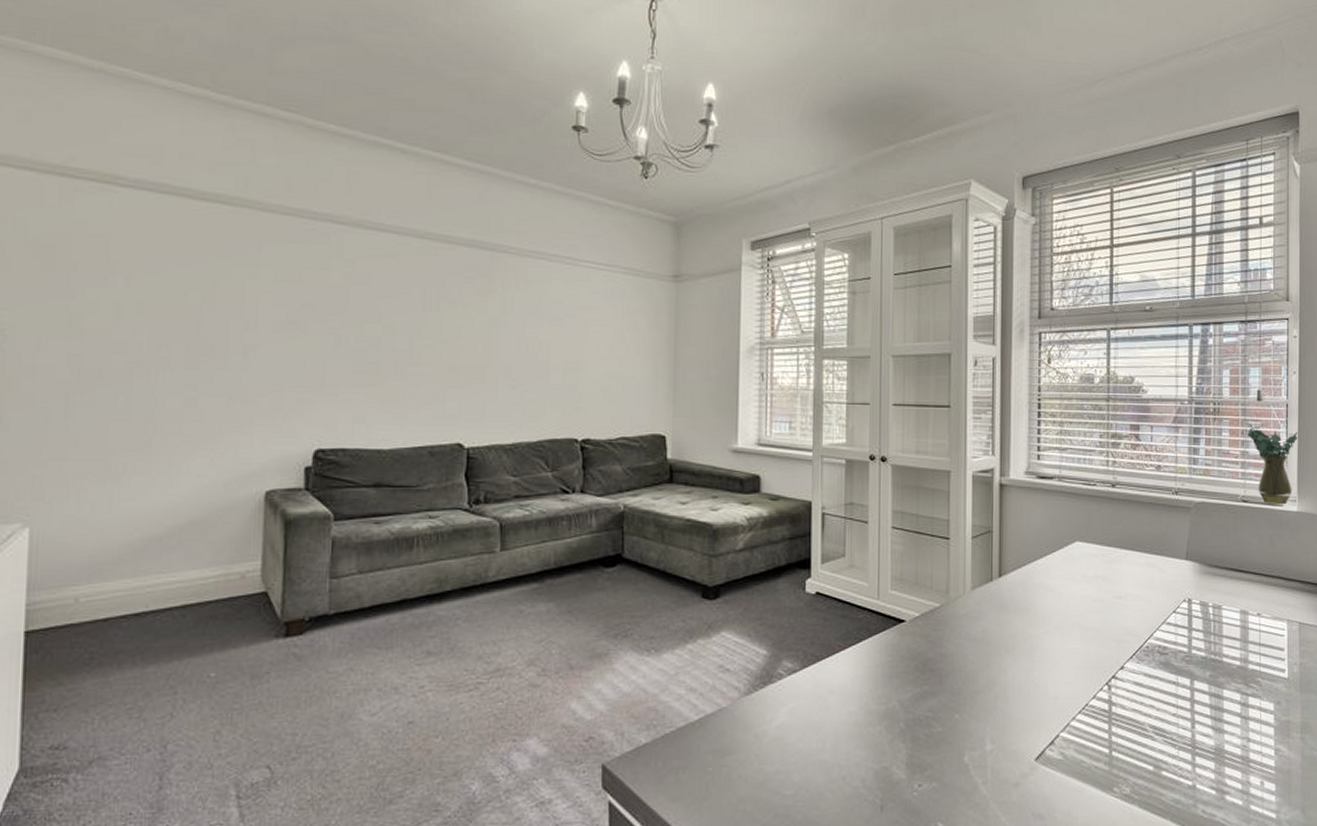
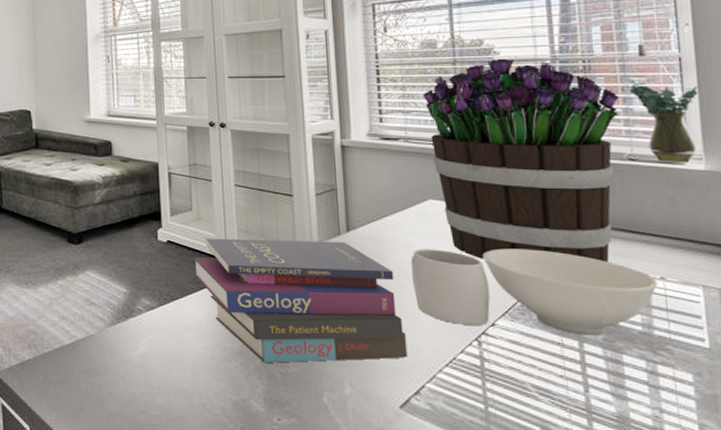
books: none [843,587,1046,724] -> present [194,238,408,363]
mug: none [1055,593,1121,671] -> present [410,249,490,326]
bouquet: none [1078,397,1239,602] -> present [422,58,619,262]
bowl: none [1118,590,1255,673] -> present [482,248,658,335]

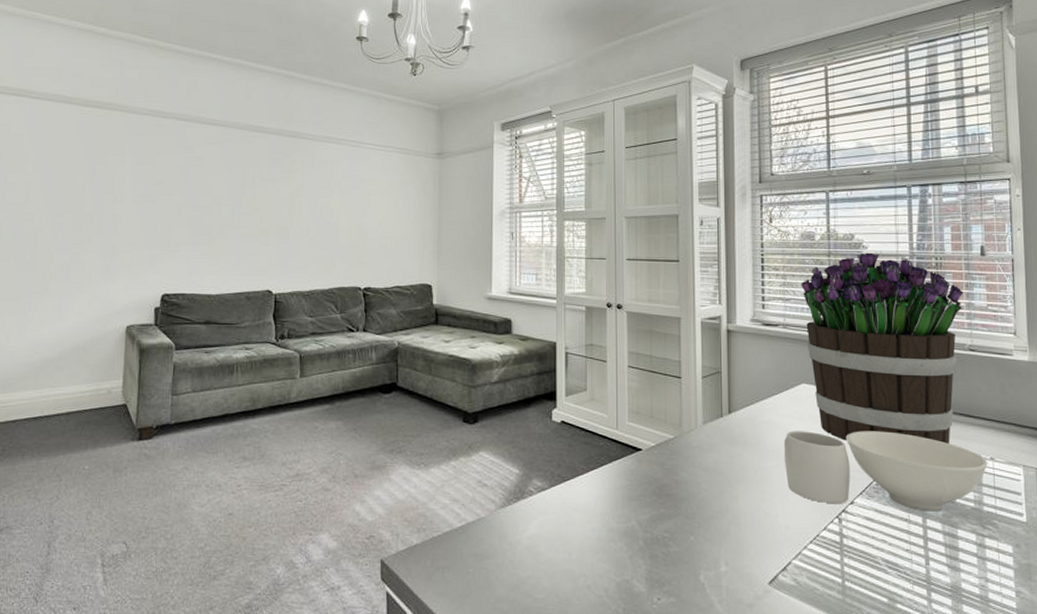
books: present [194,238,408,363] -> none [586,419,777,543]
vase: present [629,81,698,163] -> none [972,278,1026,355]

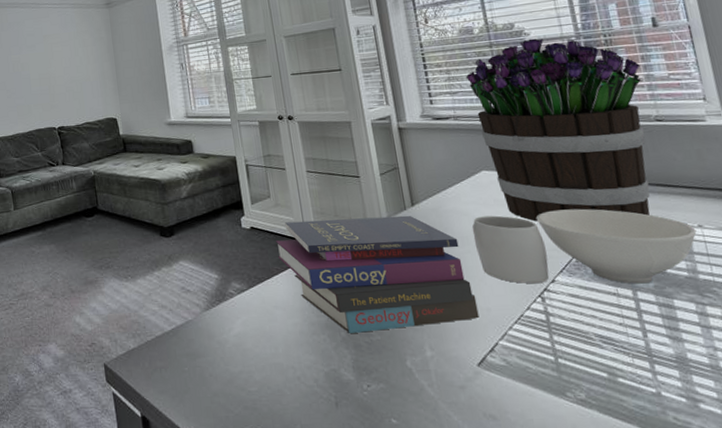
books: none [586,419,777,543] -> present [276,215,480,333]

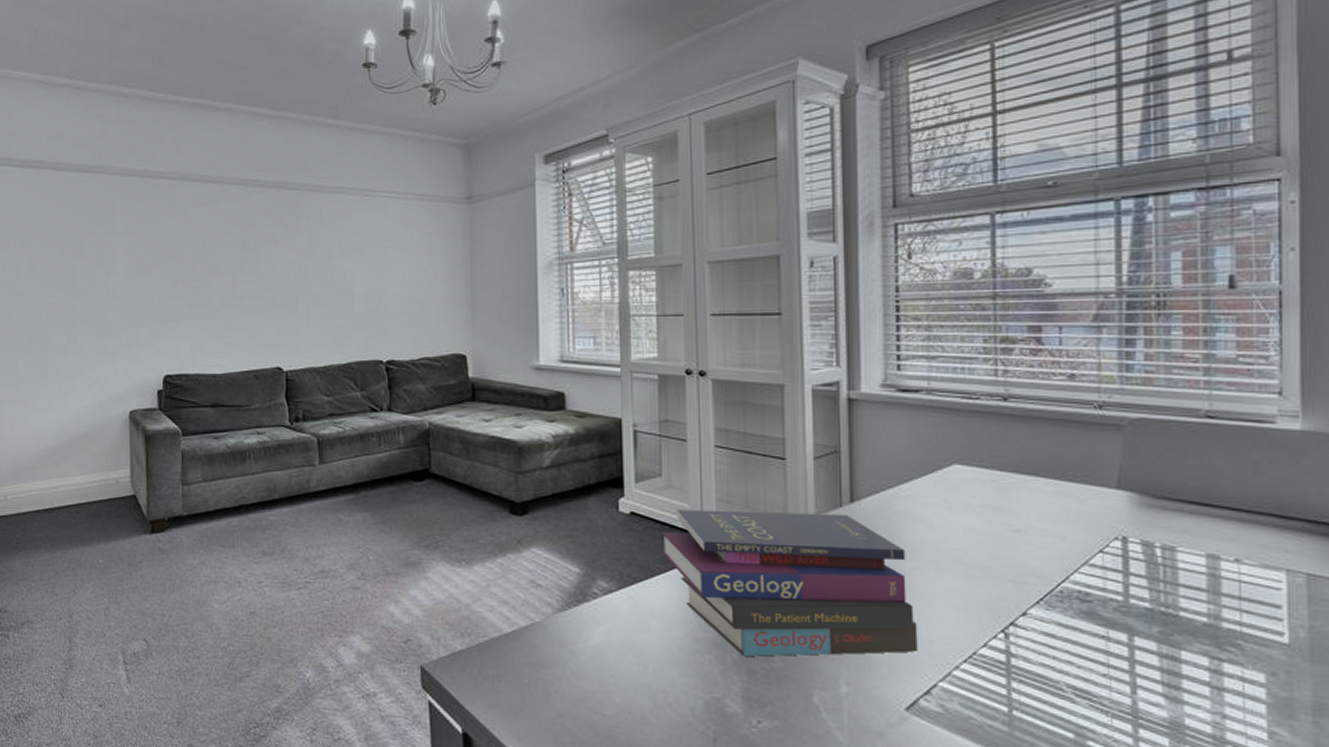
bouquet: present [465,38,650,222] -> none [952,291,1200,541]
mug: present [471,215,550,284] -> none [927,523,1022,616]
bowl: present [535,208,697,284] -> none [1015,523,1231,628]

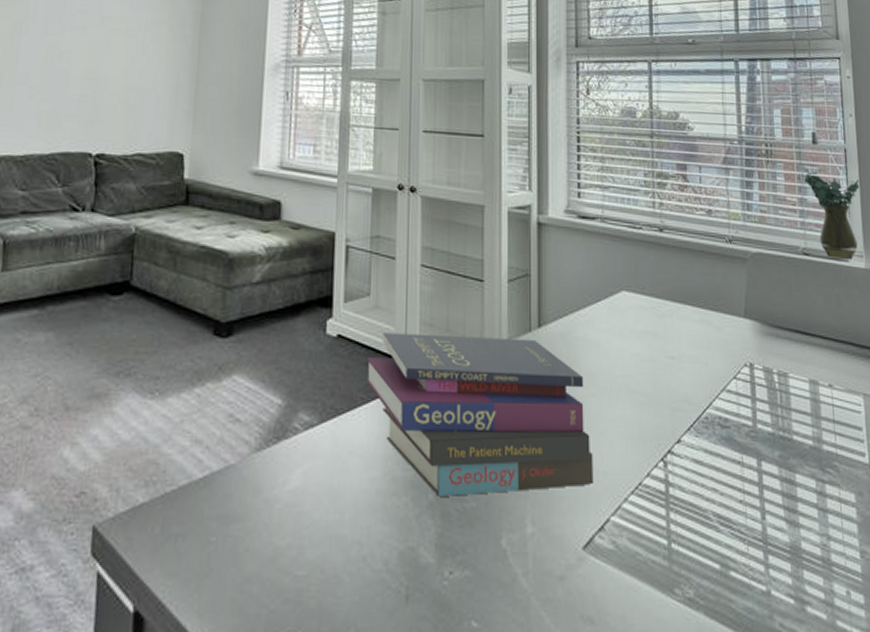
vase: none [1213,320,1300,422] -> present [804,169,860,260]

